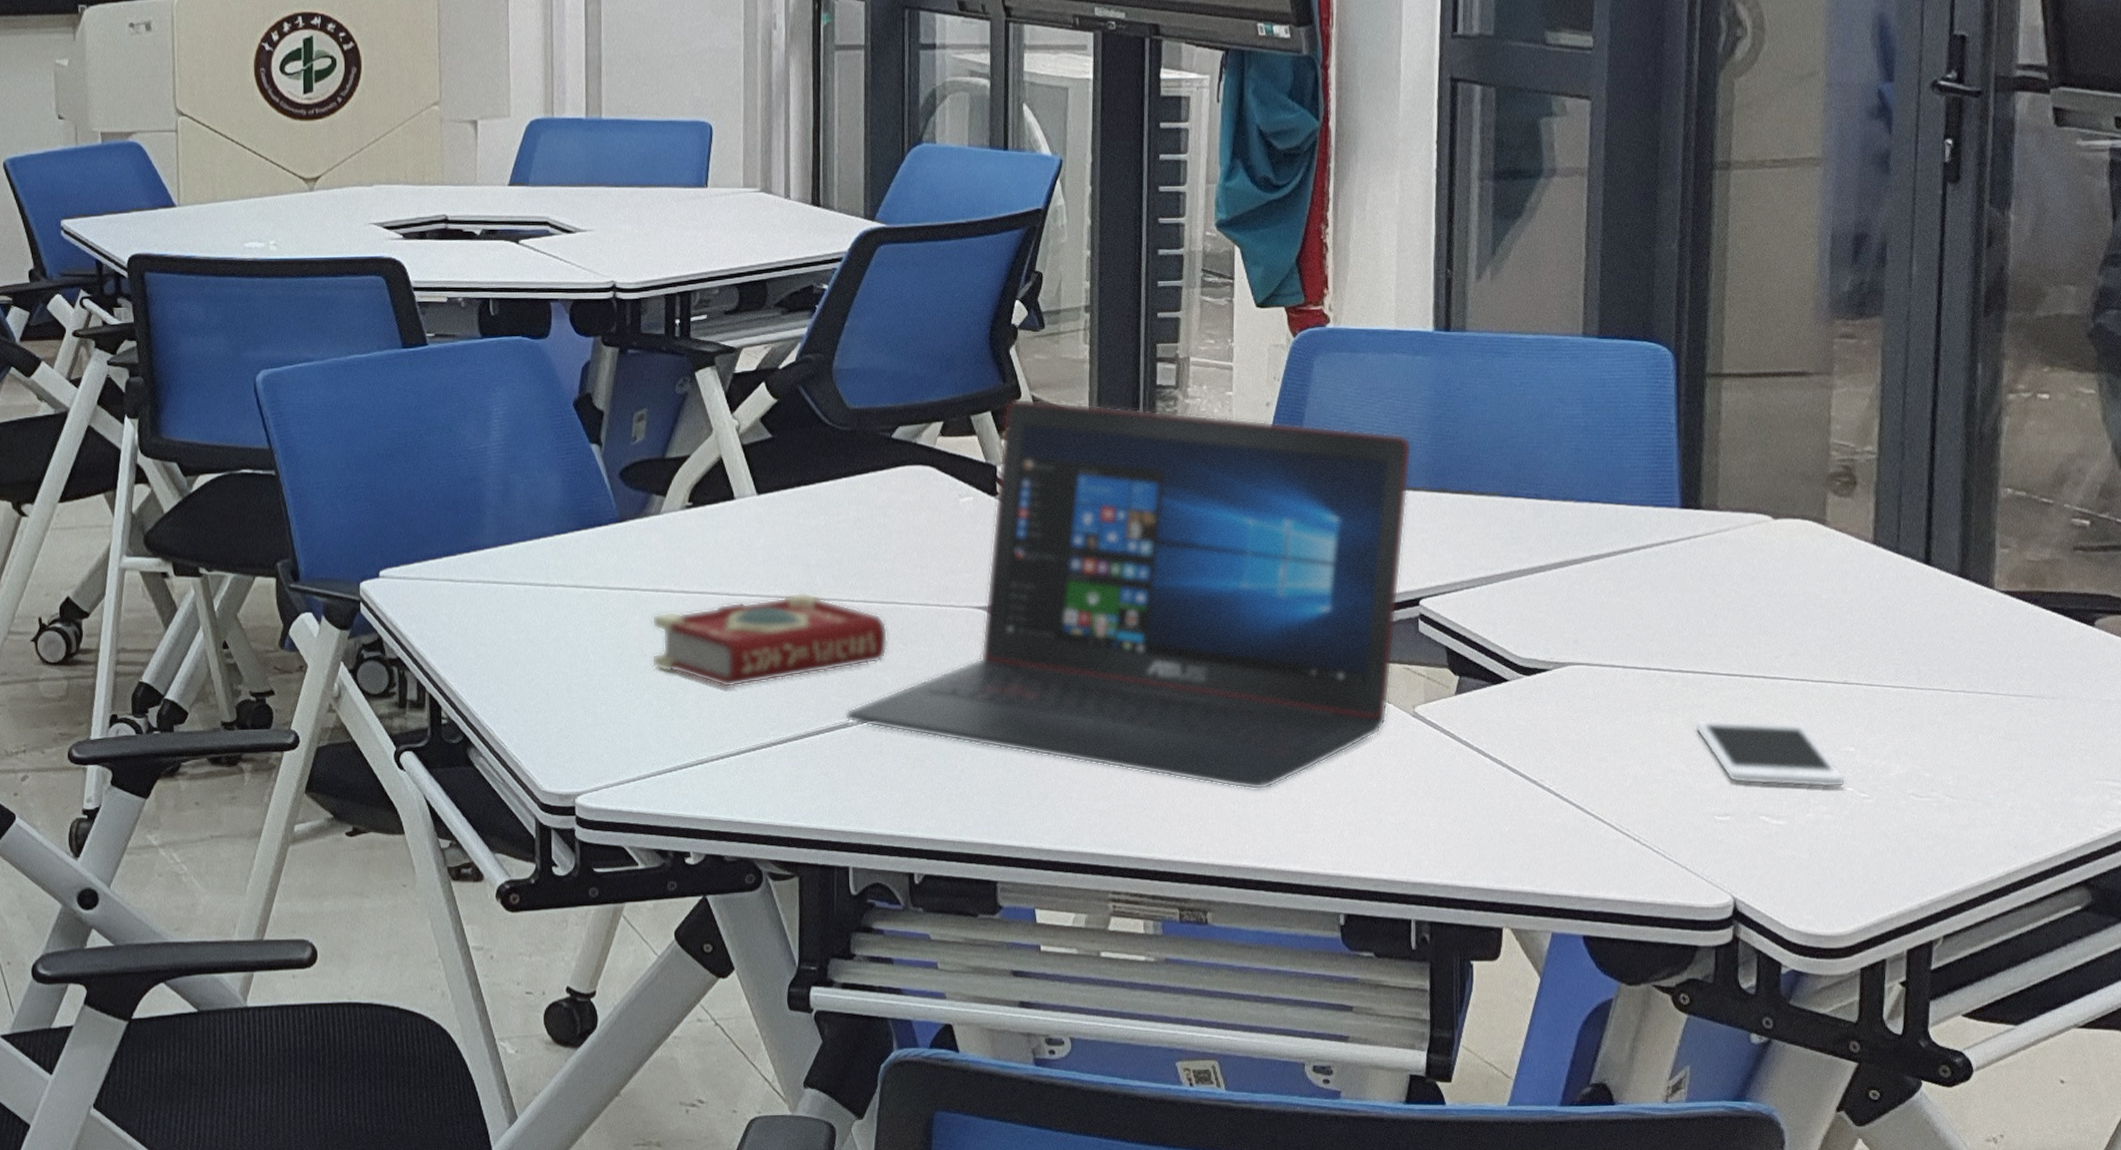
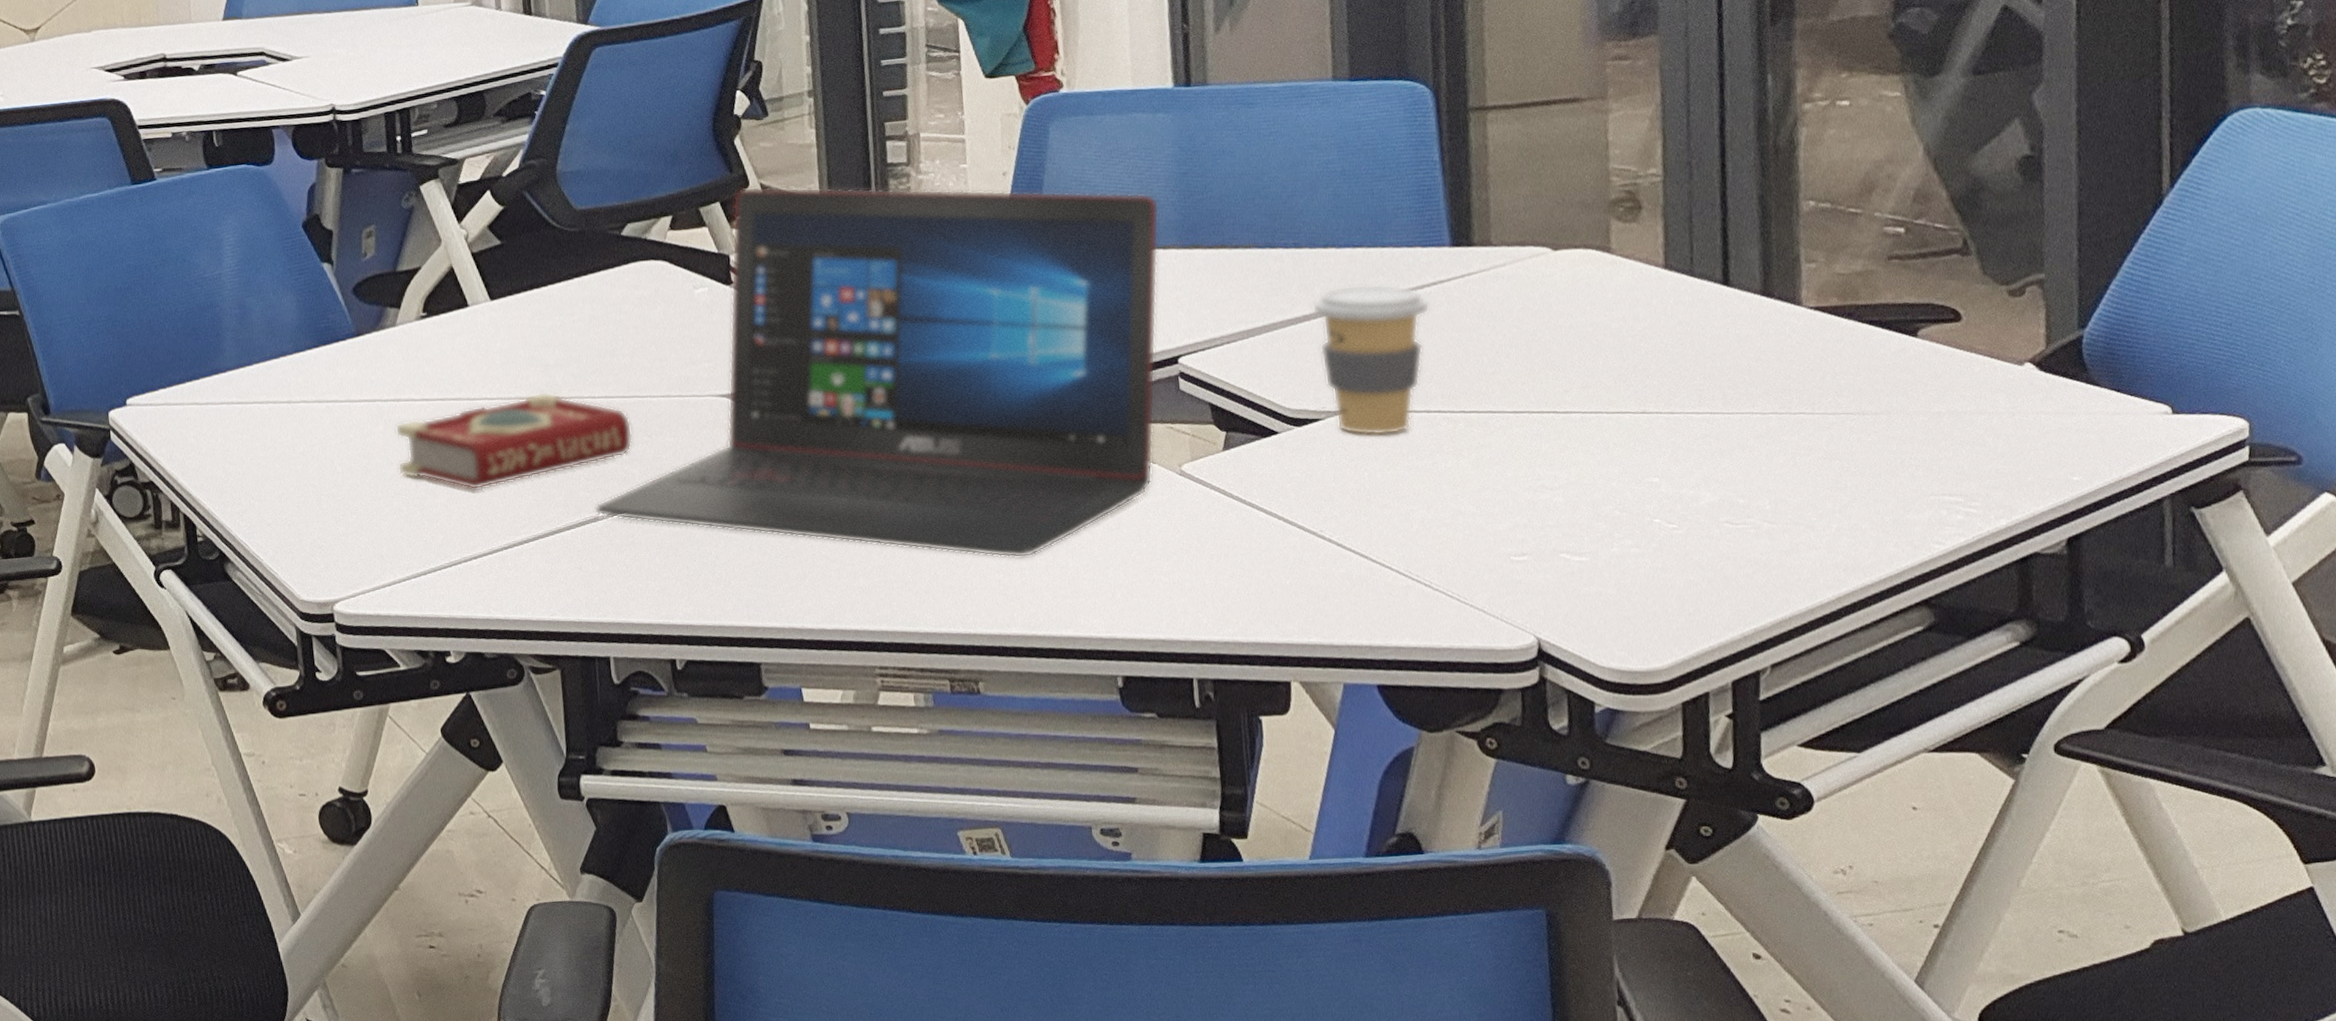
coffee cup: none [1548,539,1658,690] -> present [1311,284,1430,436]
cell phone: present [1694,718,1846,788] -> none [1481,456,1652,522]

